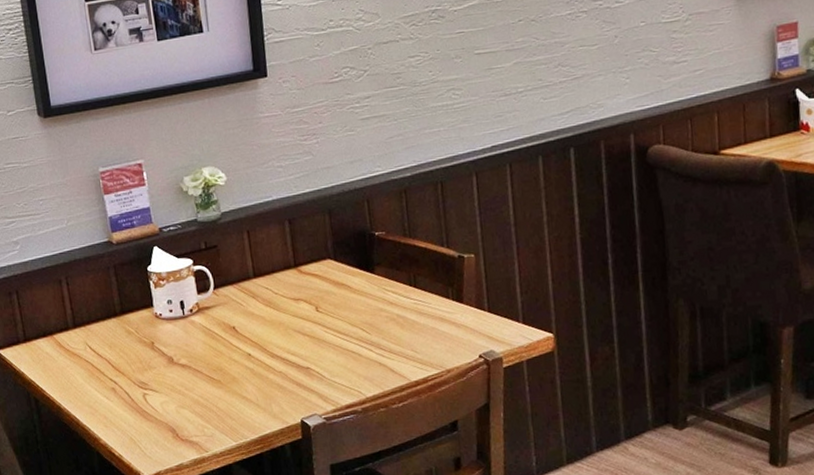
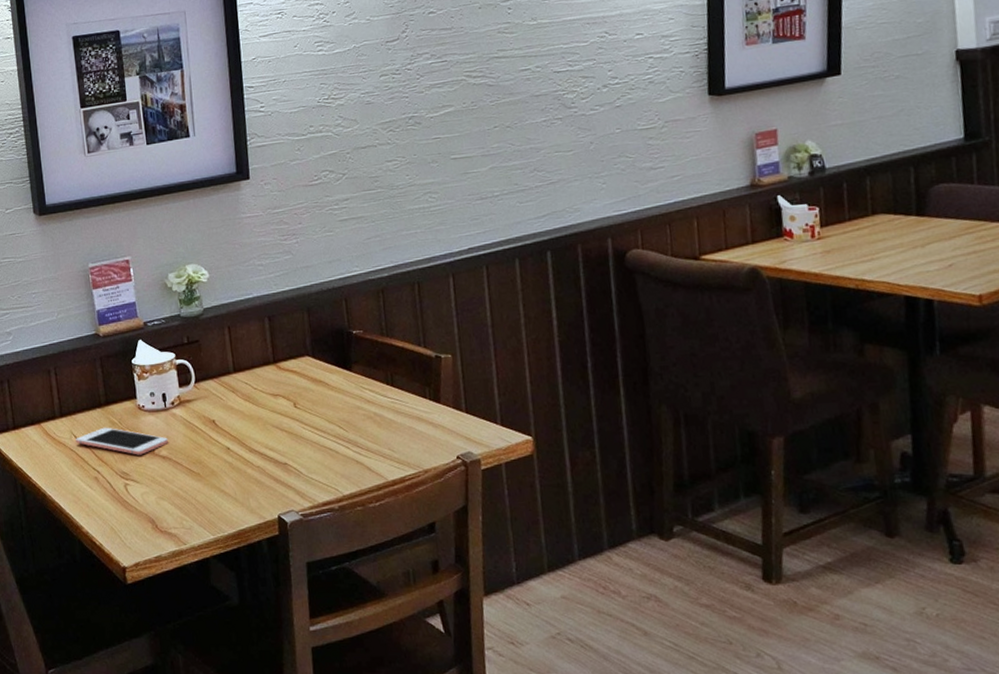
cell phone: none [90,337,187,365] -> present [76,427,168,455]

